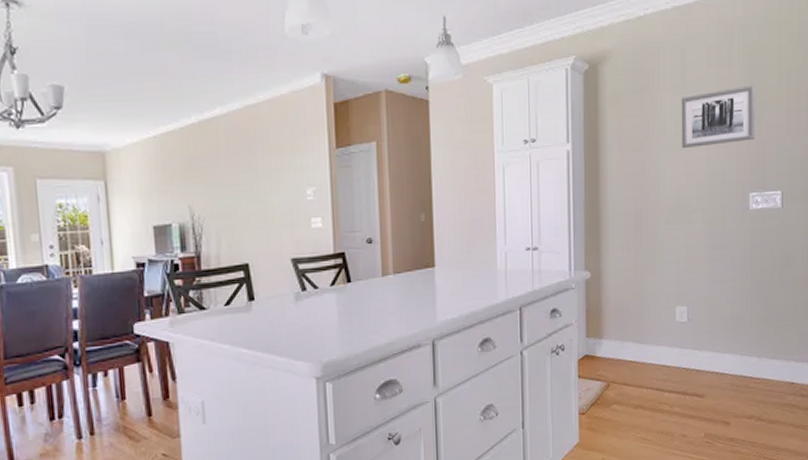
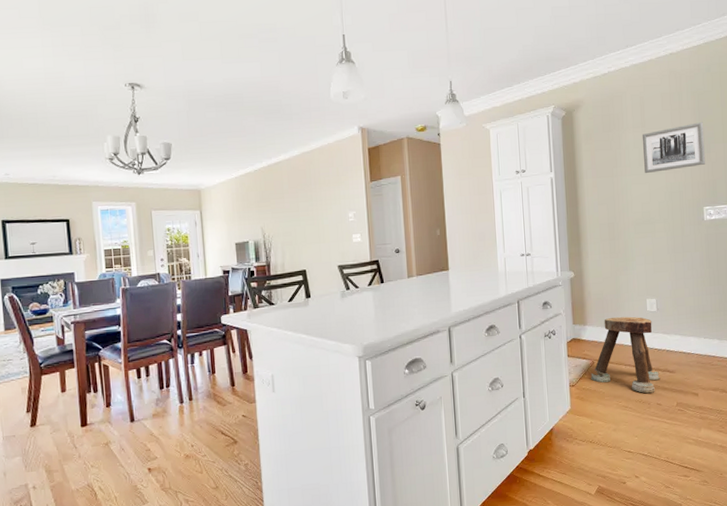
stool: none [605,328,687,423] -> present [591,316,661,394]

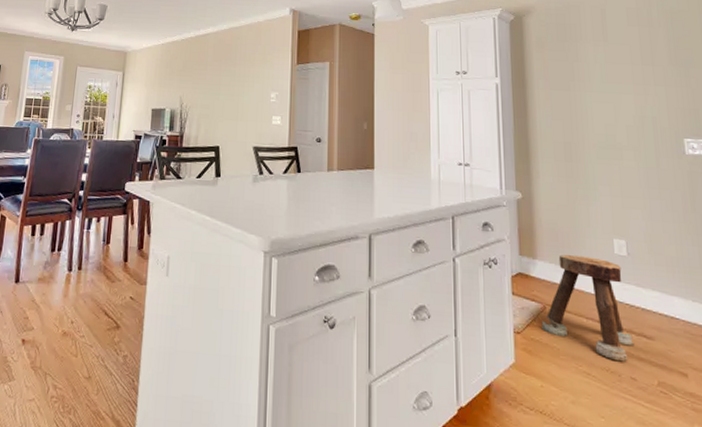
wall art: present [642,122,706,174] -> none [604,43,685,93]

